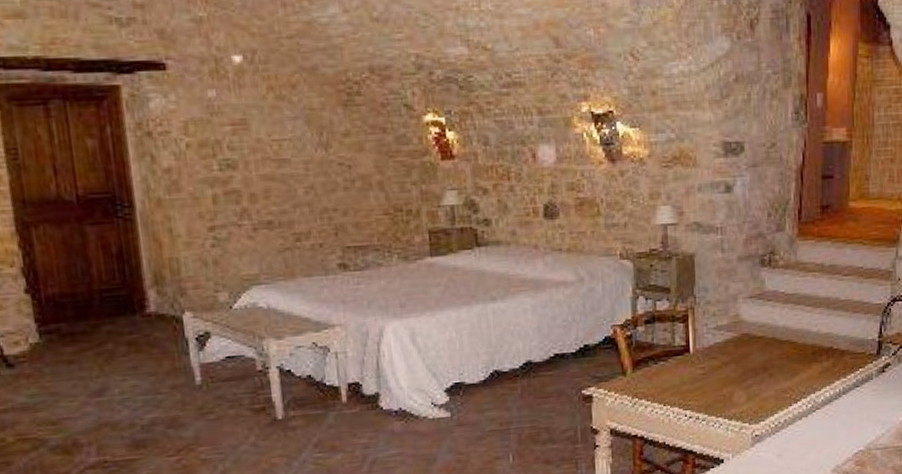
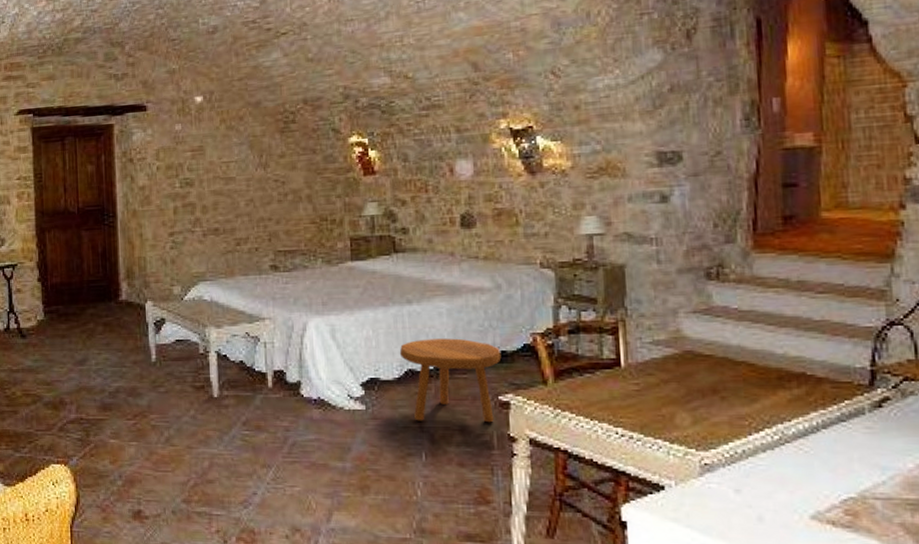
footstool: none [484,335,585,423] -> present [399,338,502,423]

